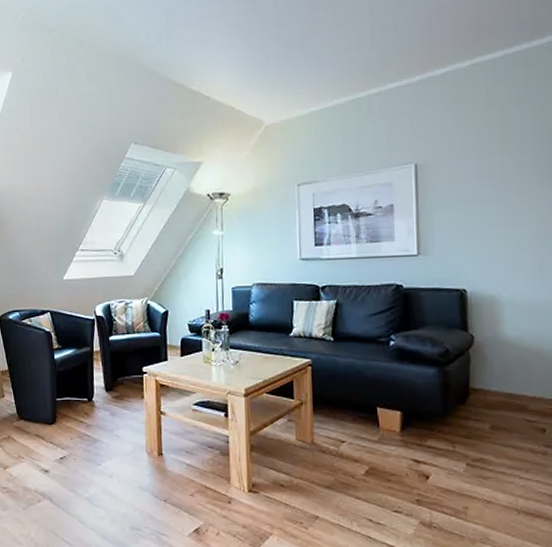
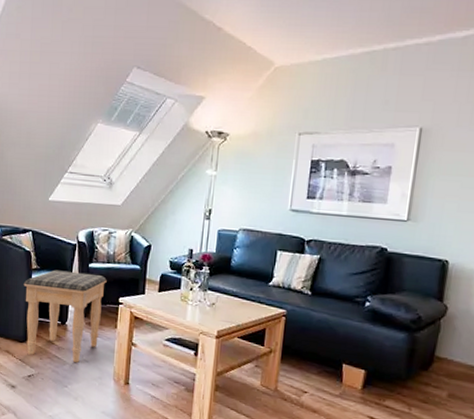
footstool: none [46,346,129,438] -> present [23,269,107,362]

